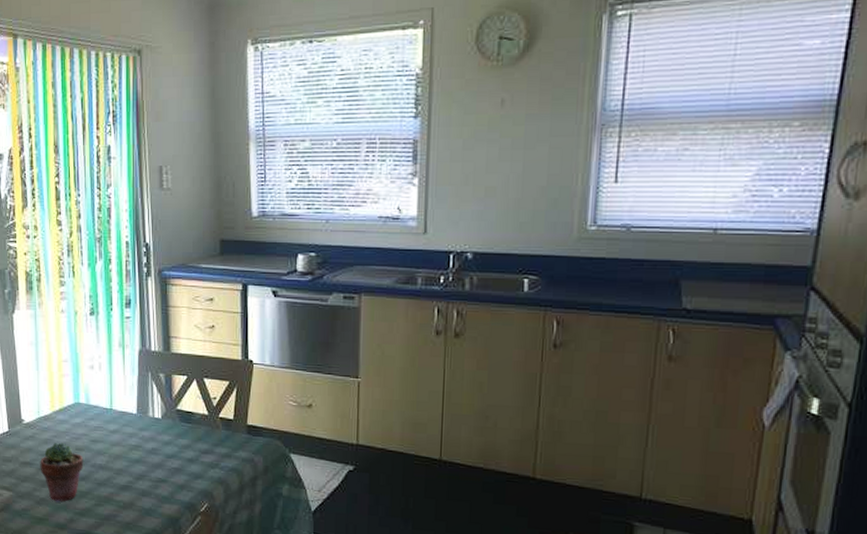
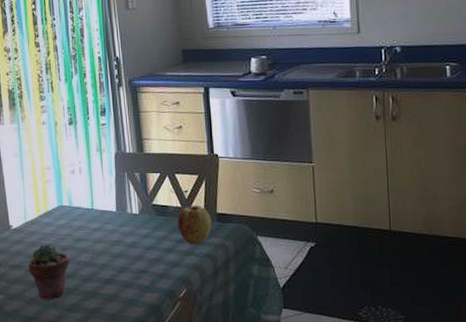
apple: none [203,414,241,457] -> present [177,205,212,245]

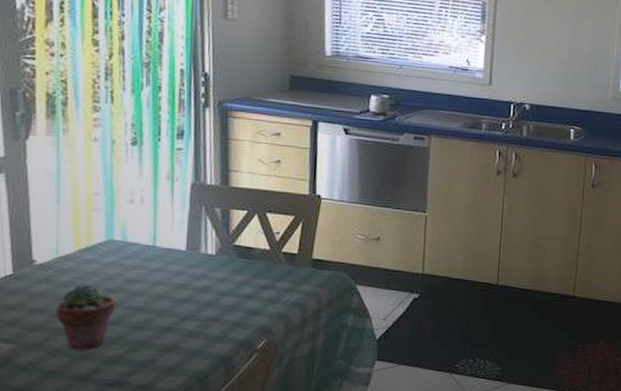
apple: present [177,205,212,245] -> none [263,248,305,292]

